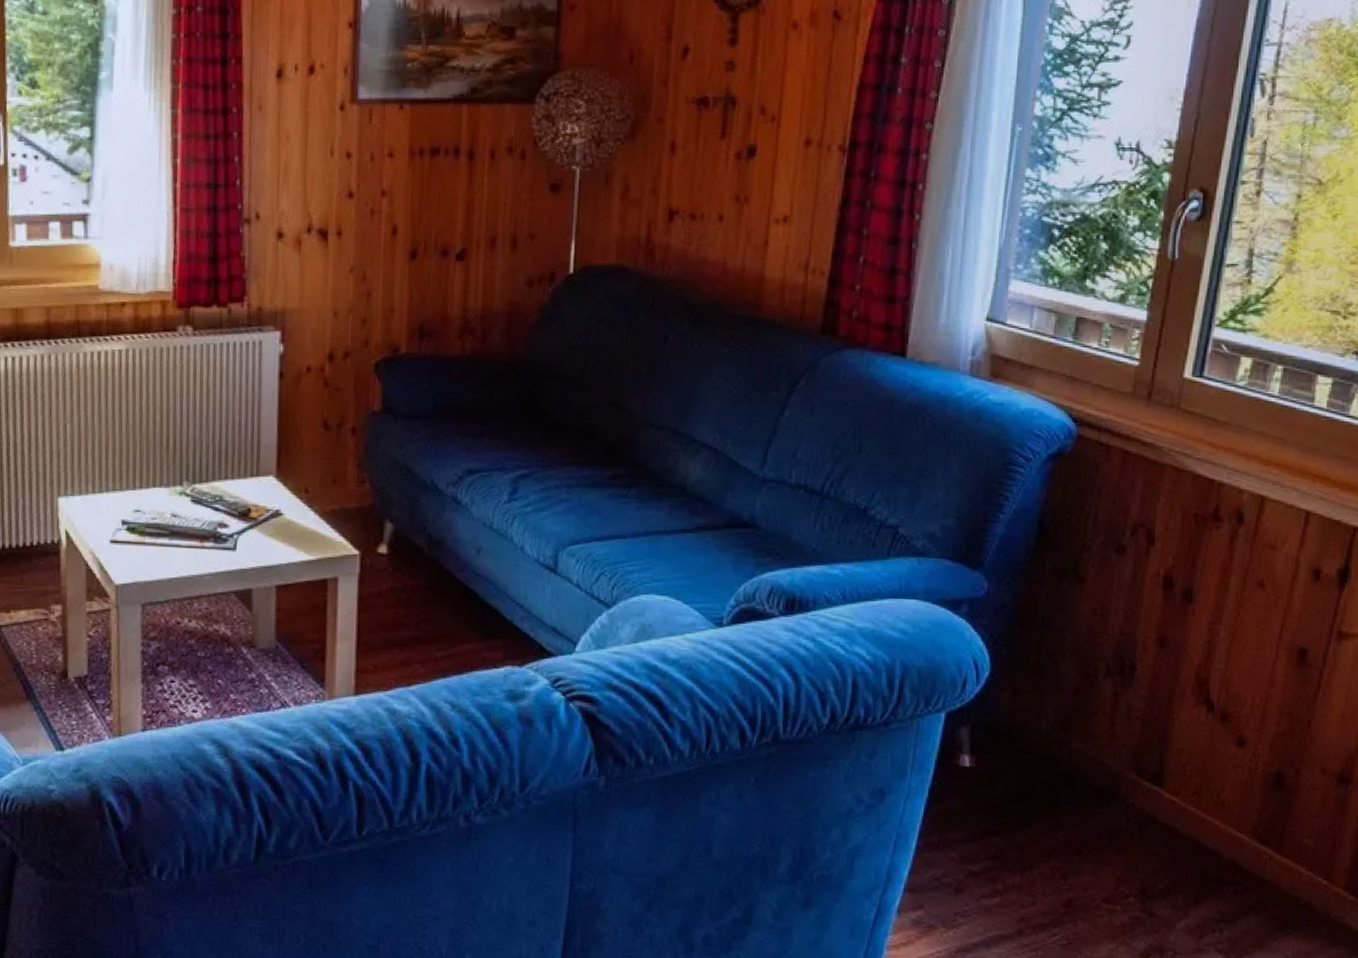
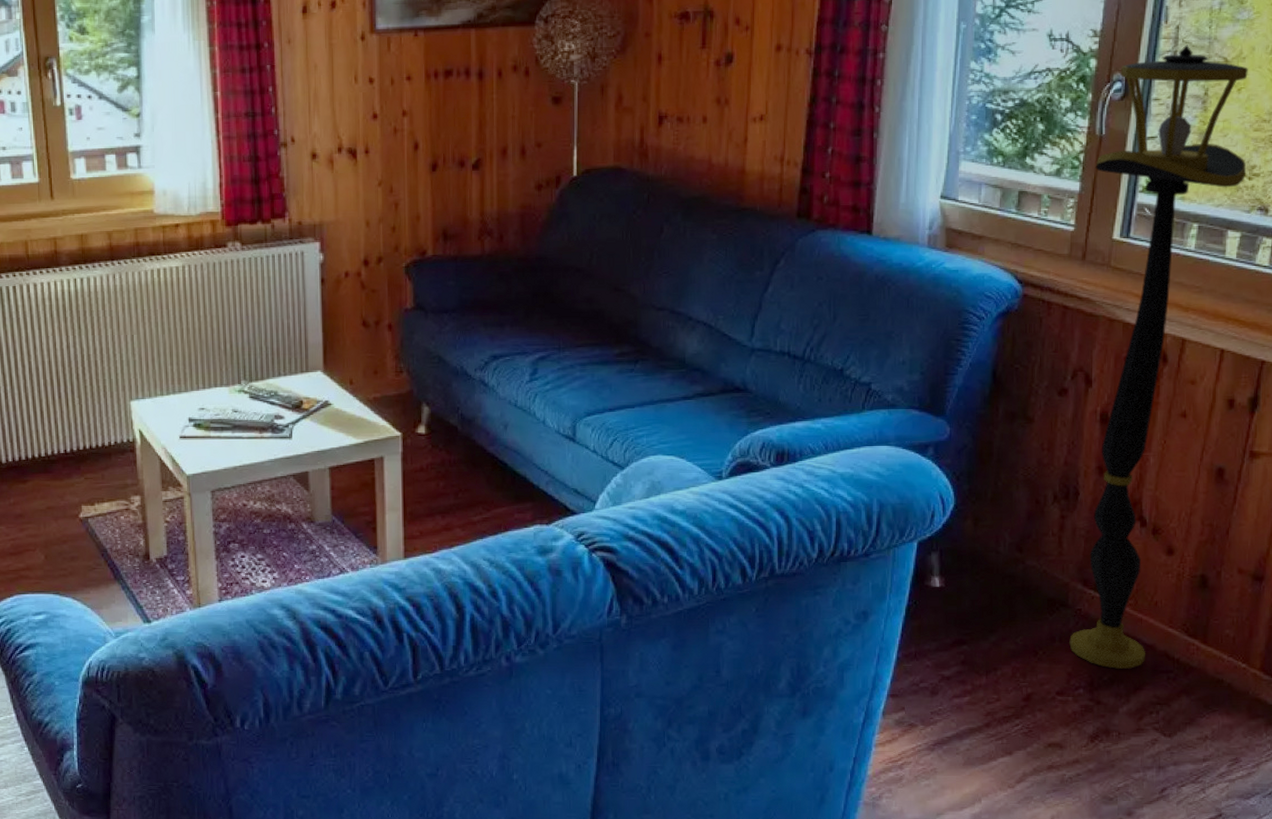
floor lamp: none [1119,162,1345,877] -> present [1069,45,1248,669]

